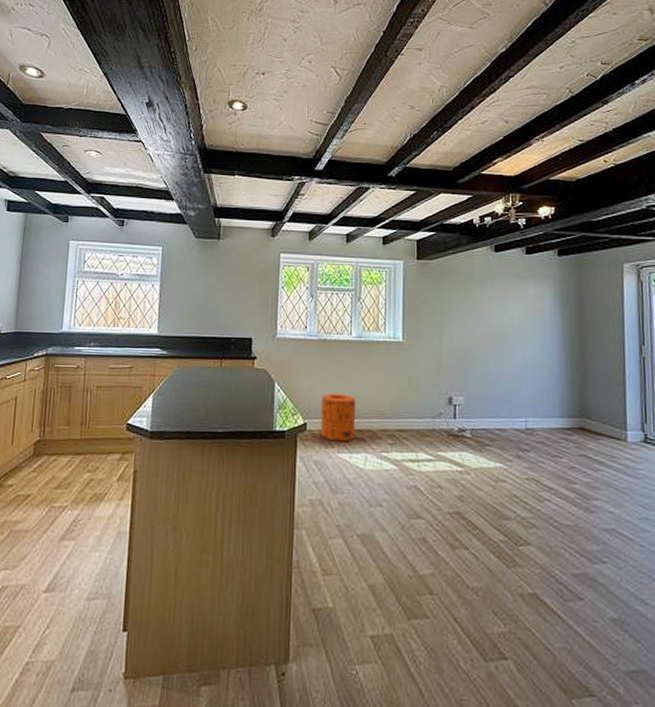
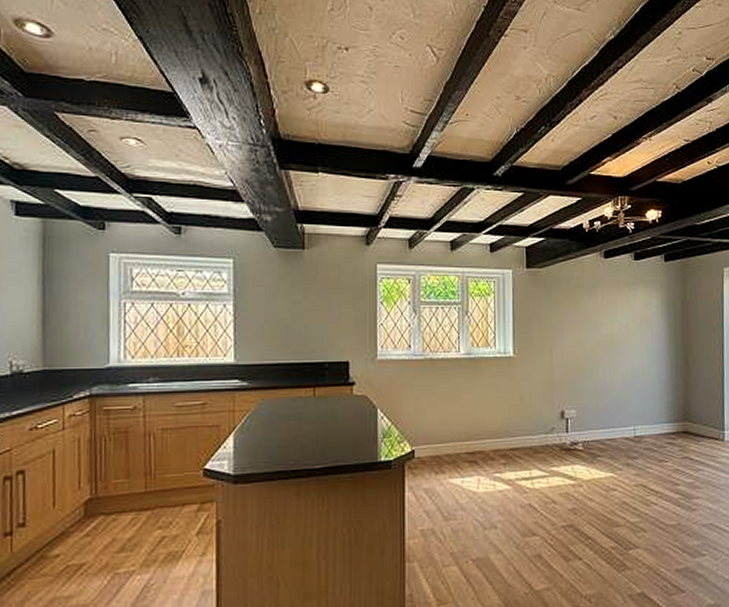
trash can: present [320,393,356,442] -> none [429,415,467,467]

